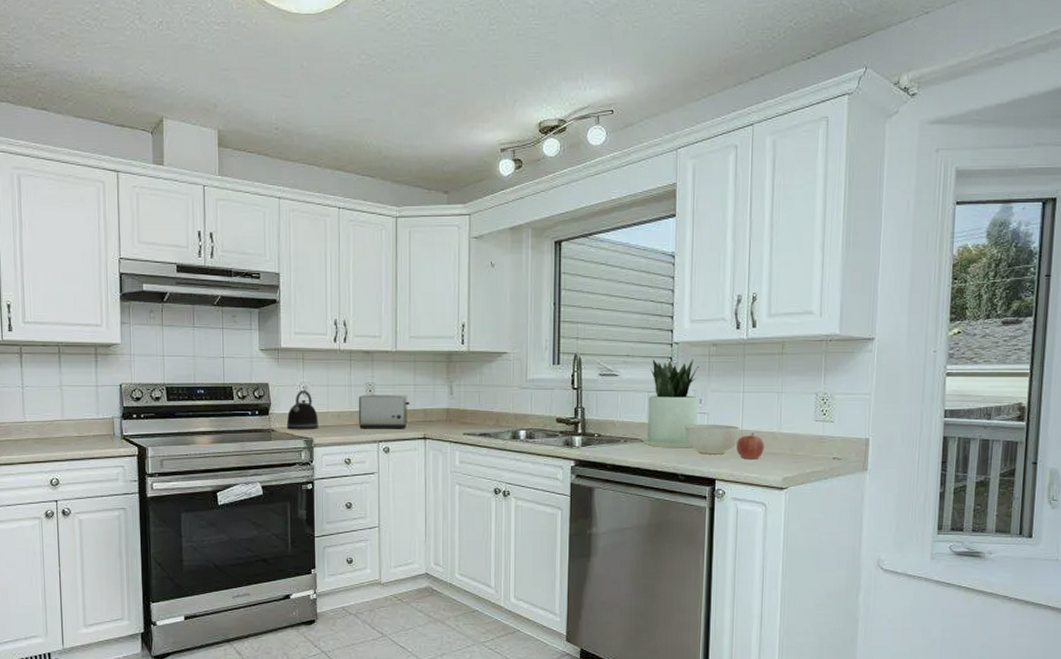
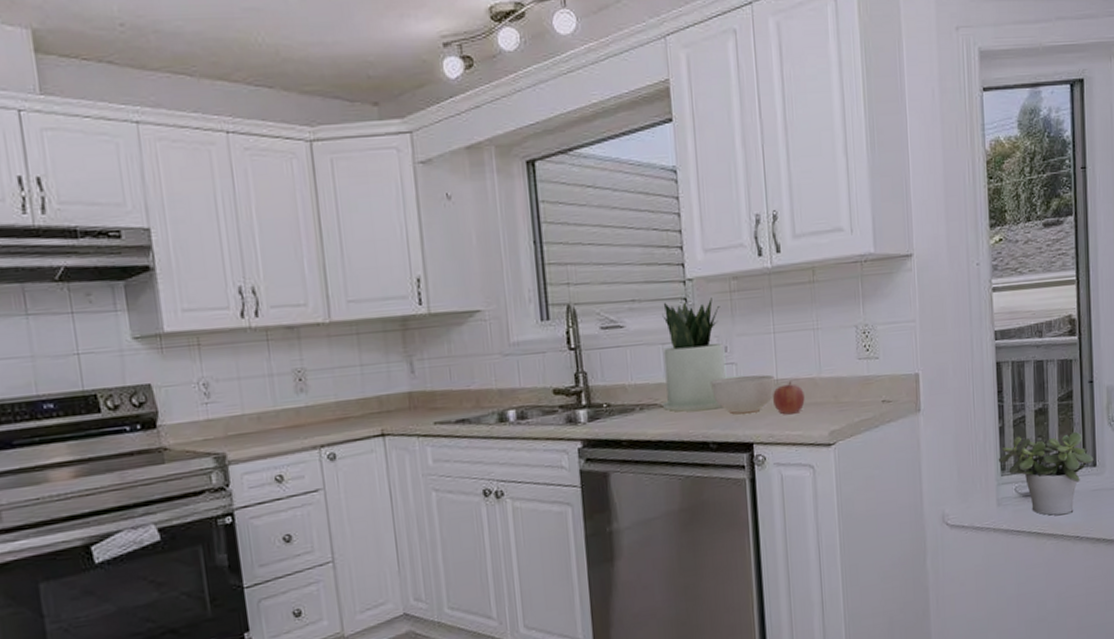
kettle: present [286,390,318,430] -> none [184,388,232,445]
toaster: present [358,394,410,429] -> none [284,379,358,433]
potted plant: none [936,502,1031,576] -> present [998,431,1094,516]

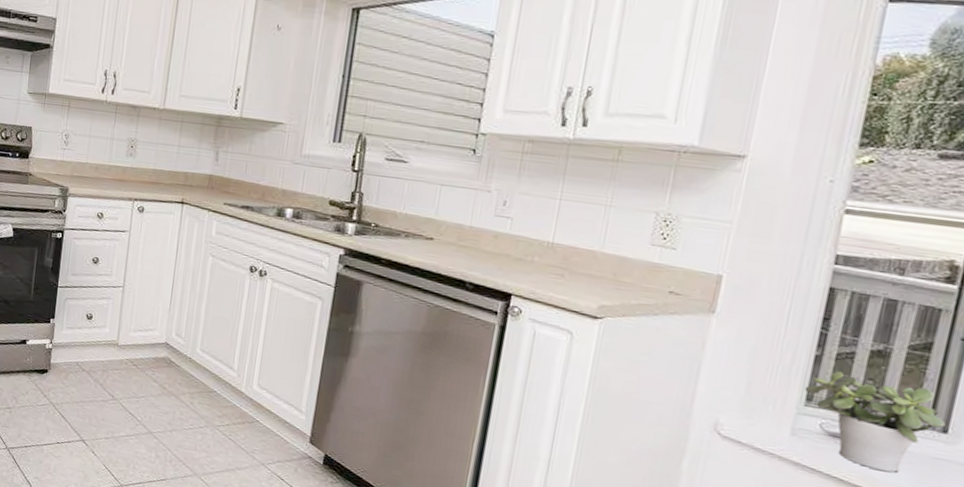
planter: present [662,297,725,412] -> none [427,150,507,255]
bowl: present [709,374,775,414] -> none [480,227,551,268]
fruit: present [772,381,805,415] -> none [542,247,580,279]

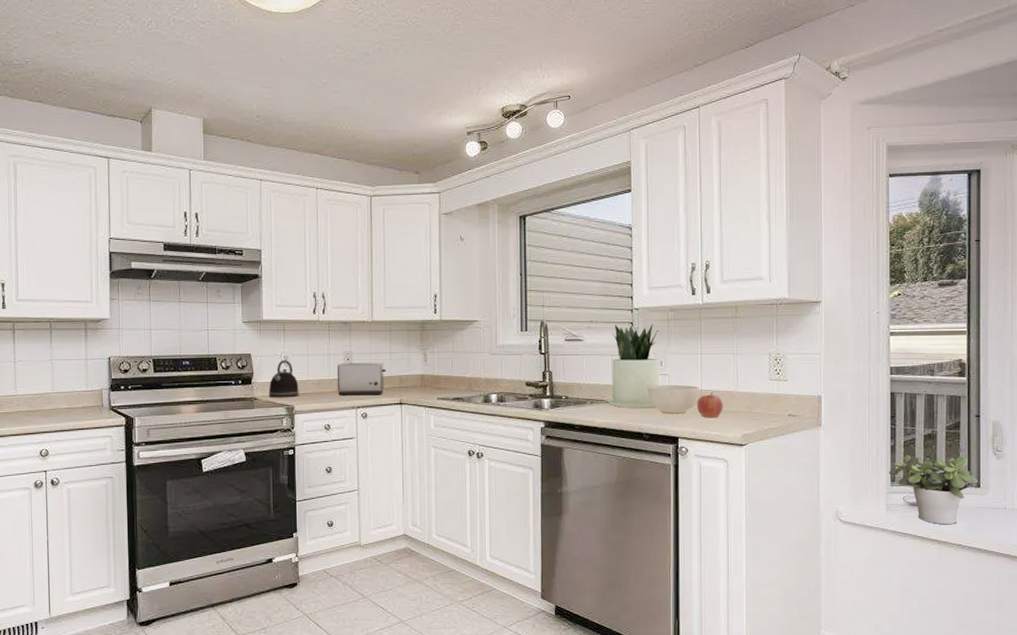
kettle: none [44,138,77,179] -> present [268,360,299,398]
toaster: none [115,149,172,190] -> present [336,362,386,396]
planter: none [427,150,507,255] -> present [608,323,659,409]
bowl: none [480,227,551,268] -> present [646,384,699,414]
fruit: none [542,247,580,279] -> present [696,392,723,418]

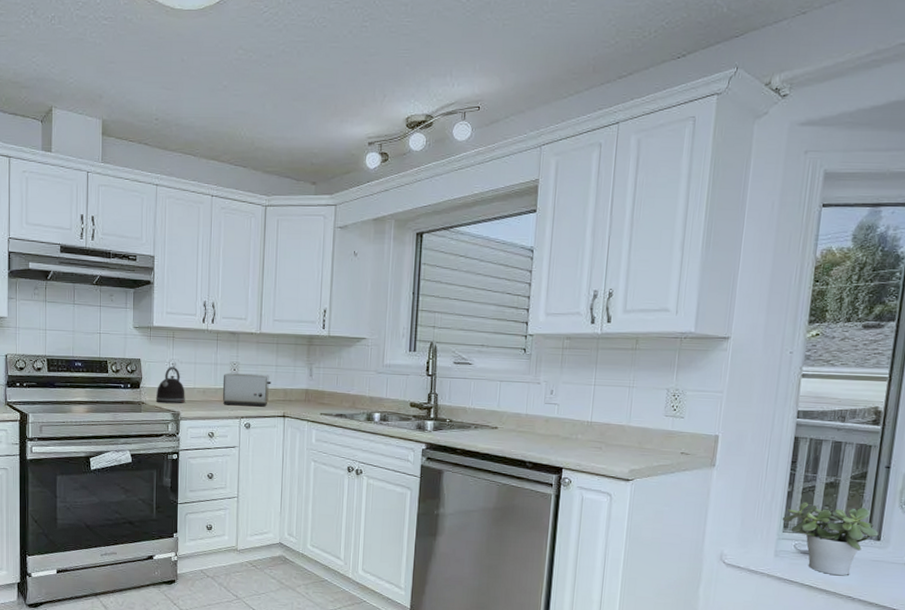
planter: present [608,323,659,409] -> none [492,350,551,437]
bowl: present [646,384,699,414] -> none [534,413,589,445]
fruit: present [696,392,723,418] -> none [584,425,613,451]

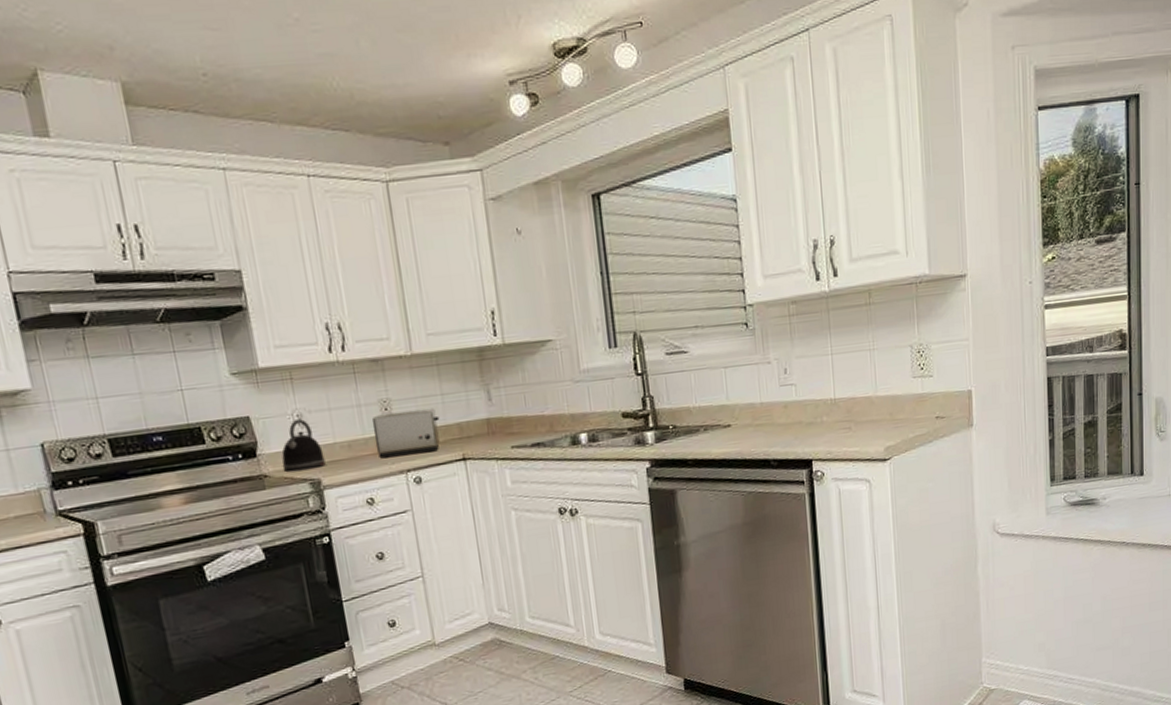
potted plant: present [782,501,879,576] -> none [1047,442,1141,523]

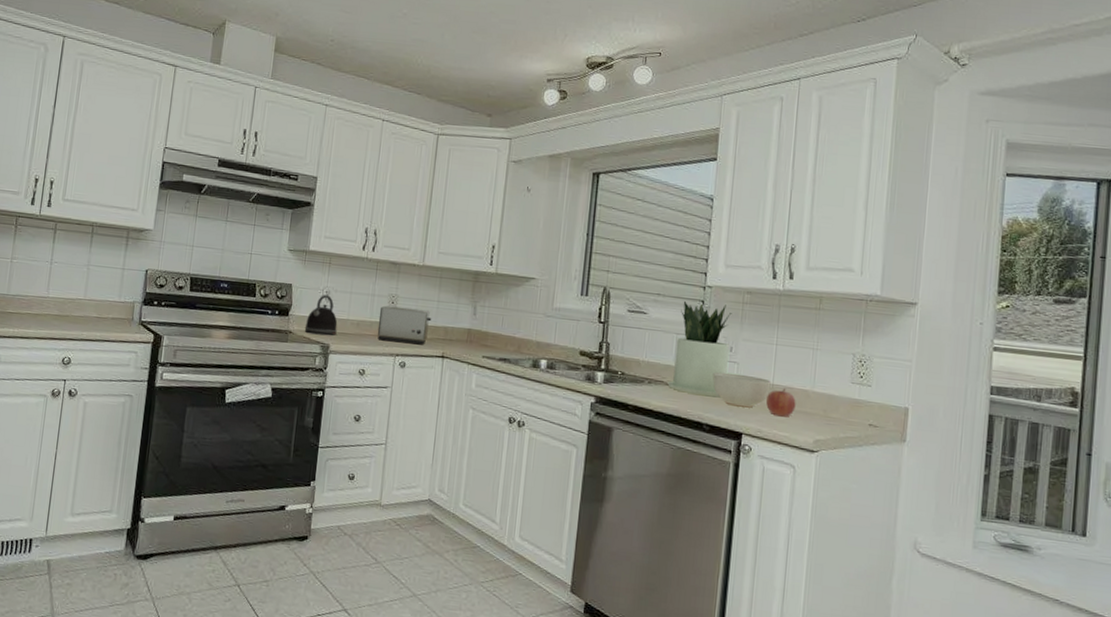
planter: none [724,322,785,432] -> present [667,301,731,397]
bowl: none [770,394,833,433] -> present [712,372,771,408]
fruit: none [830,400,862,432] -> present [765,388,796,417]

